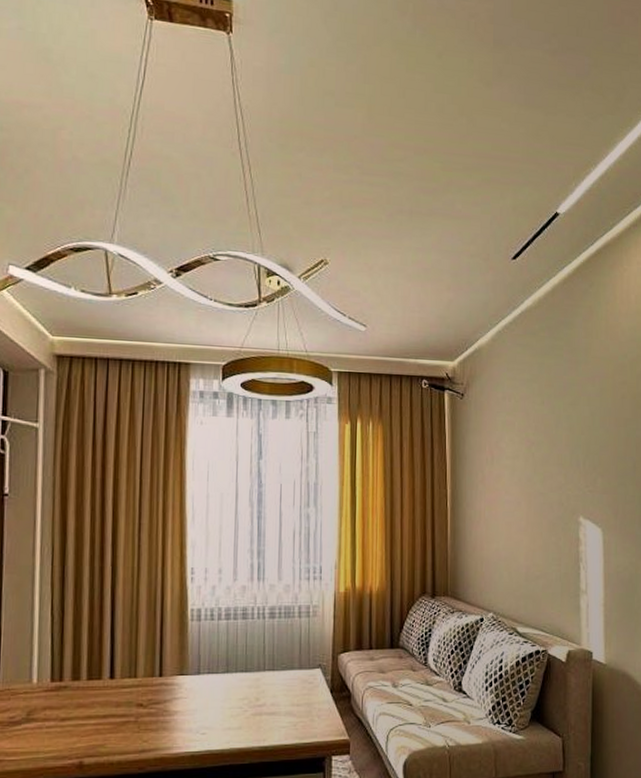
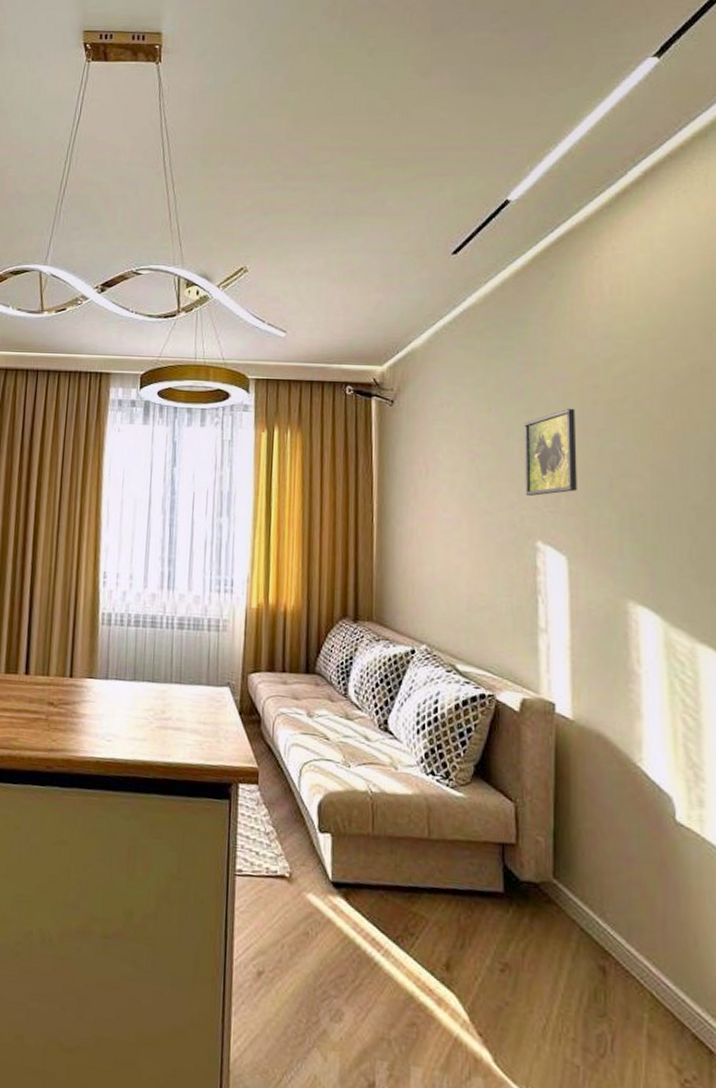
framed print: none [570,401,610,479] -> present [524,408,577,497]

